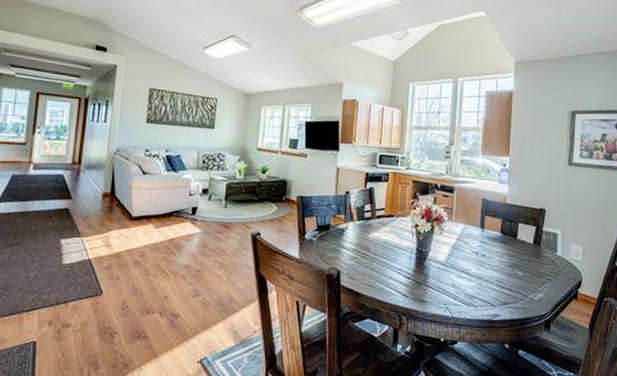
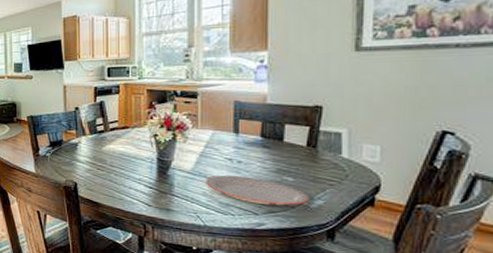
plate: none [455,268,534,298] -> present [206,176,311,206]

